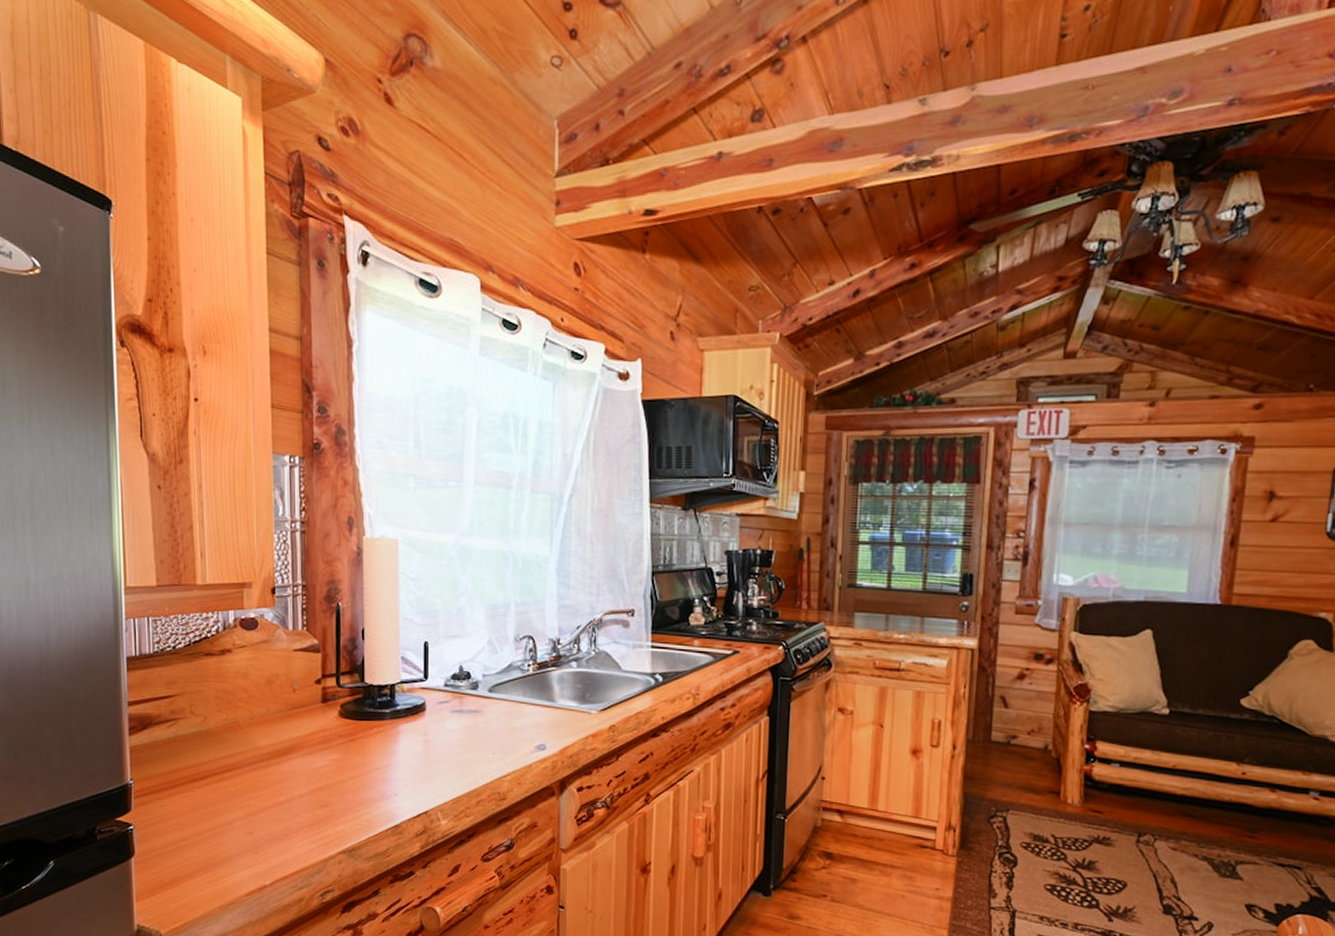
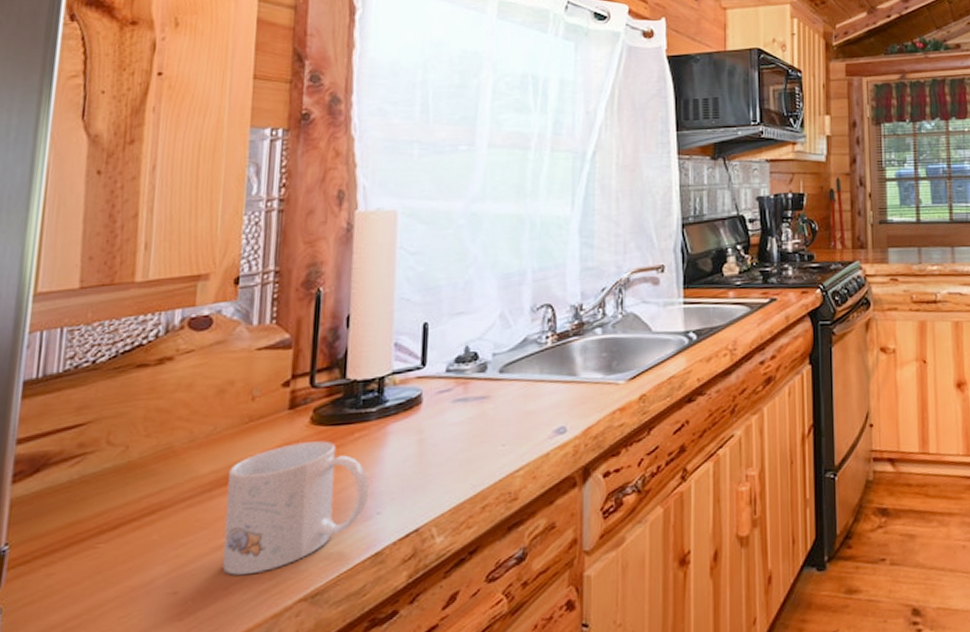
mug: none [281,730,388,827] -> present [222,441,370,575]

